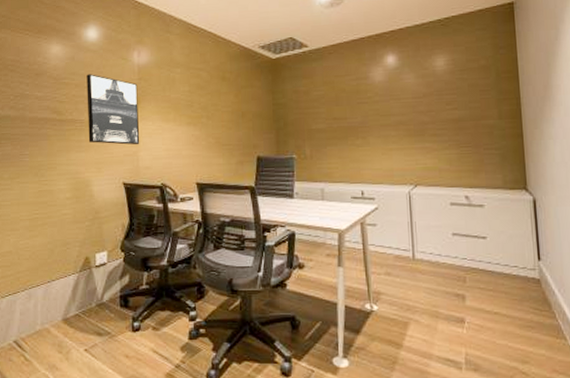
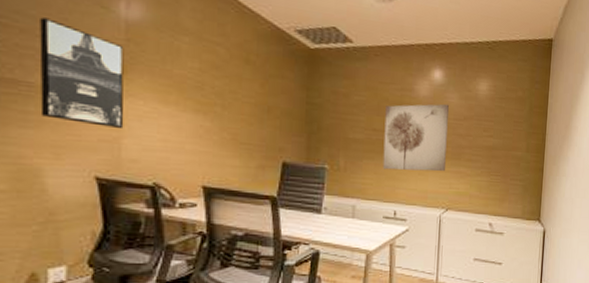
wall art: none [343,84,409,153] -> present [382,103,449,172]

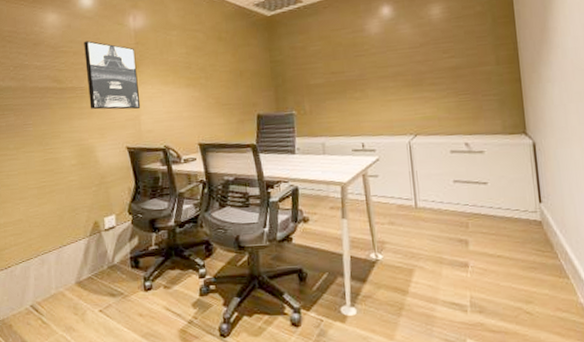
wall art: present [382,103,449,172] -> none [340,35,408,107]

